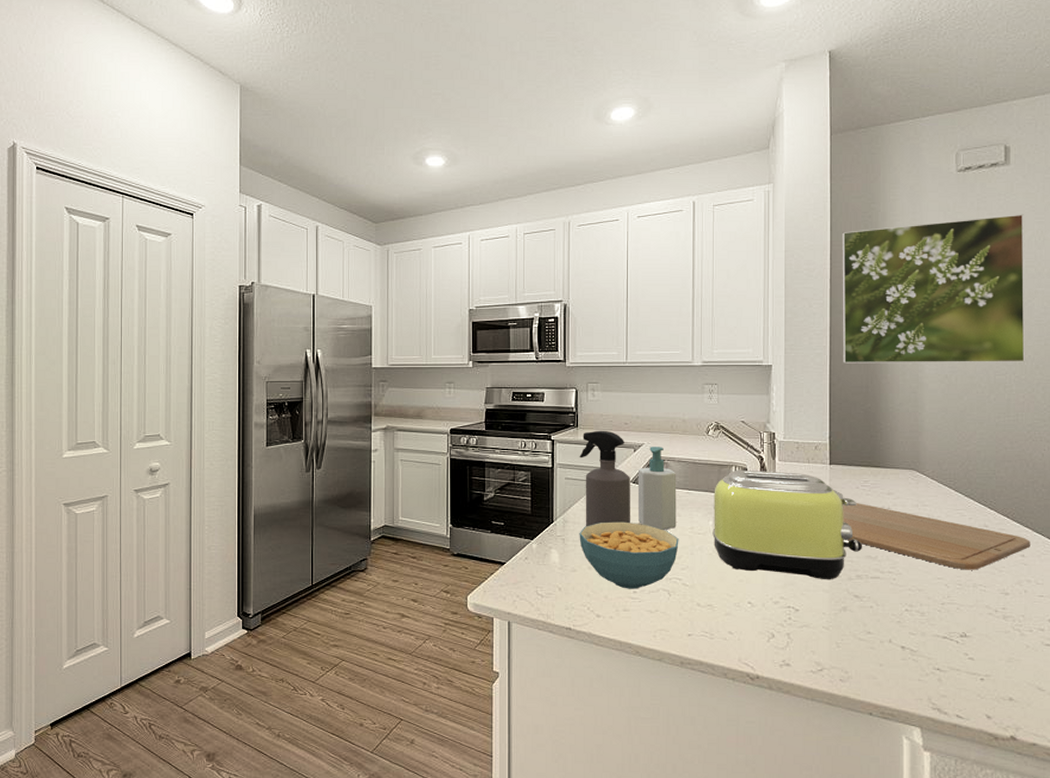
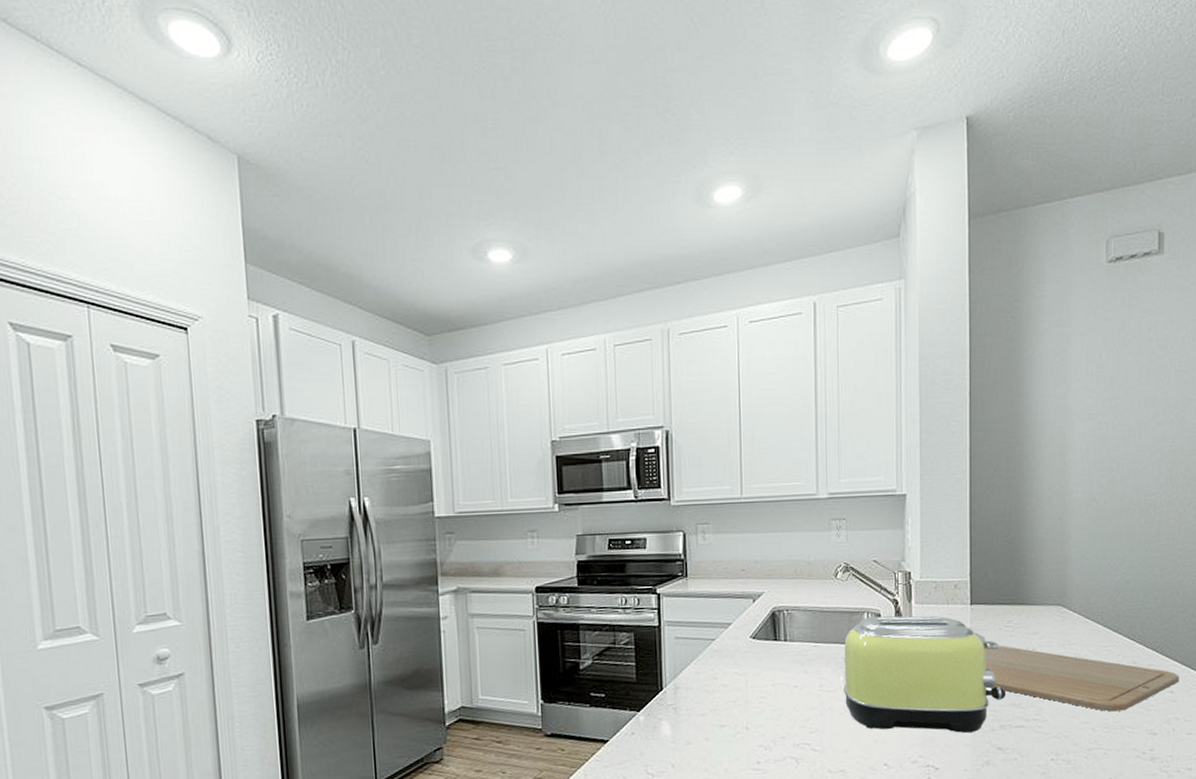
spray bottle: present [579,430,630,527] -> none [690,579,751,693]
cereal bowl: present [579,521,679,589] -> none [693,683,807,760]
soap bottle: present [637,447,677,530] -> none [757,595,804,690]
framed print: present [842,214,1025,364] -> none [983,311,1178,489]

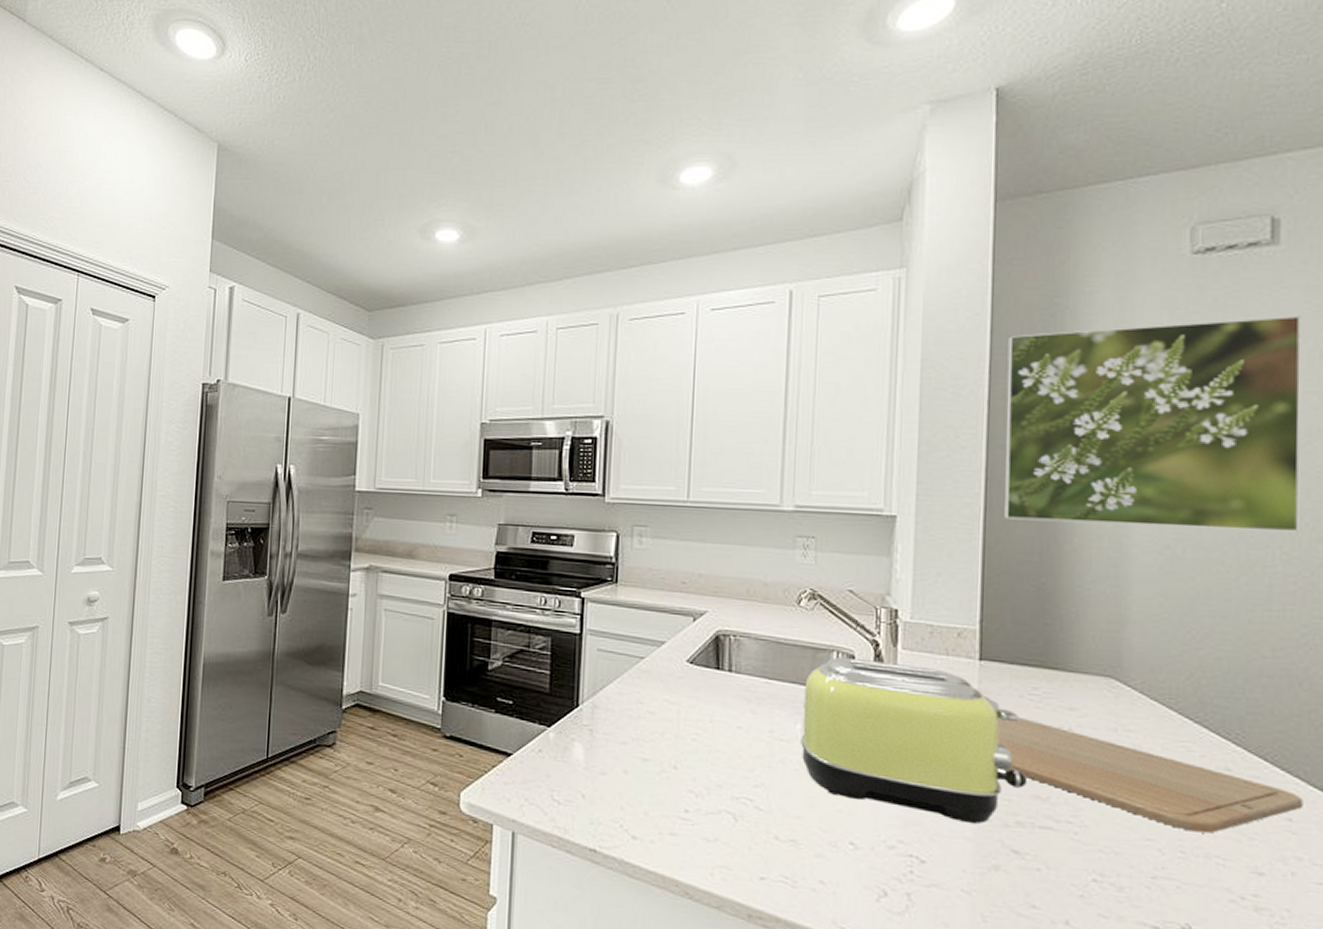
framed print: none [983,311,1178,489] -> present [1004,316,1302,532]

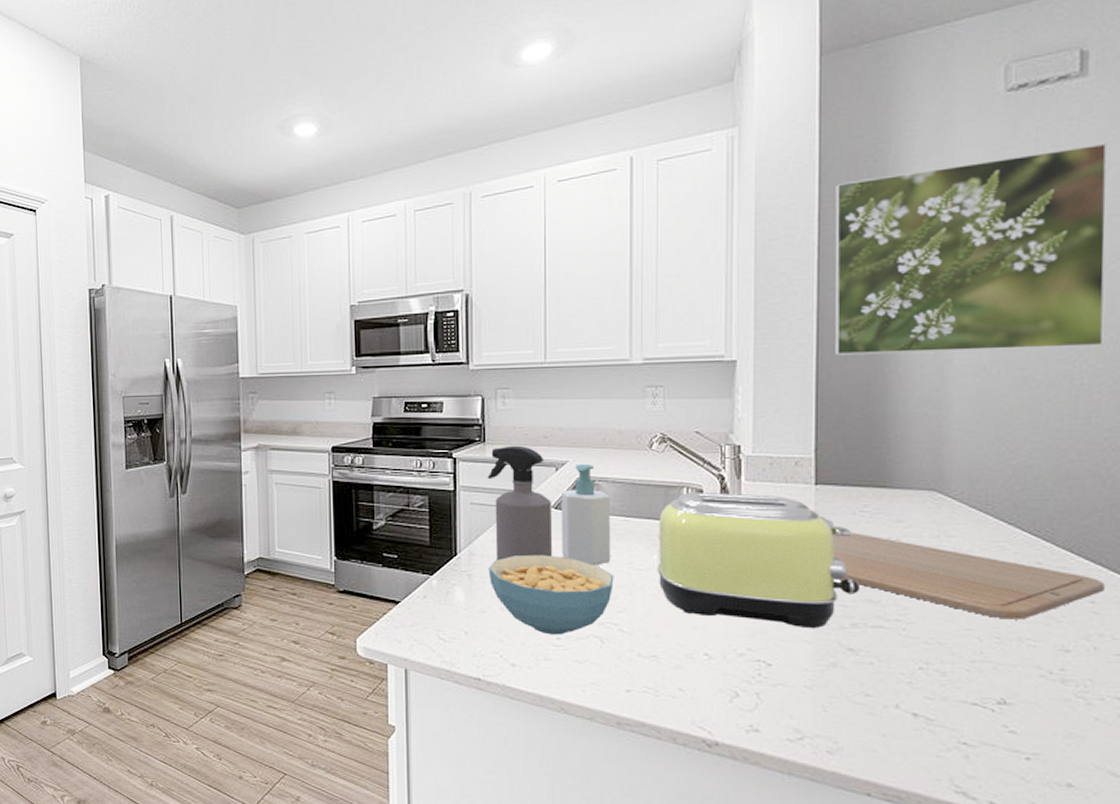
cereal bowl: none [612,712,752,808] -> present [488,554,614,635]
spray bottle: none [617,589,687,718] -> present [487,445,552,561]
soap bottle: none [695,616,752,731] -> present [560,464,611,565]

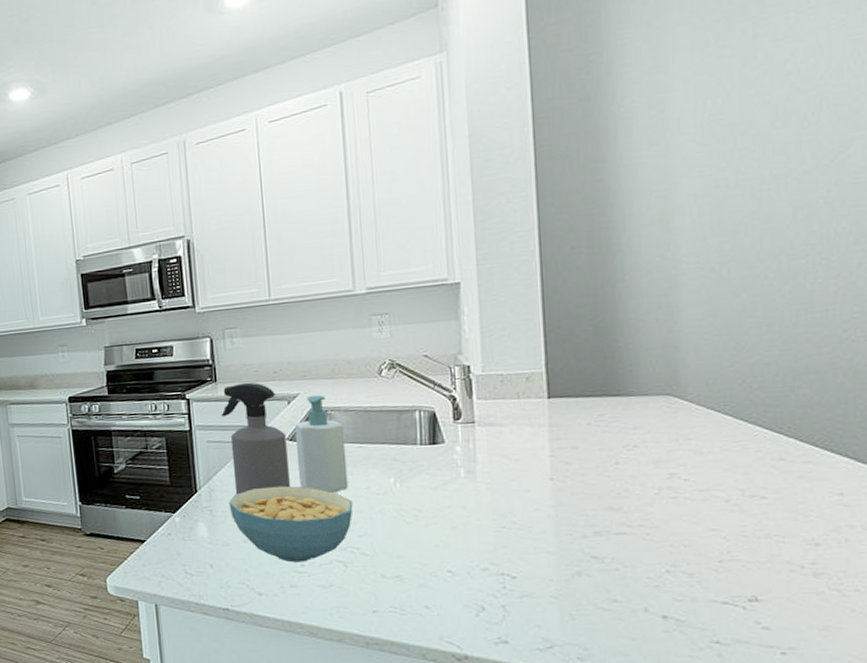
toaster: present [657,491,861,629] -> none [393,412,601,540]
chopping board: present [833,533,1105,620] -> none [569,443,853,518]
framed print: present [834,143,1108,355] -> none [549,32,836,269]

